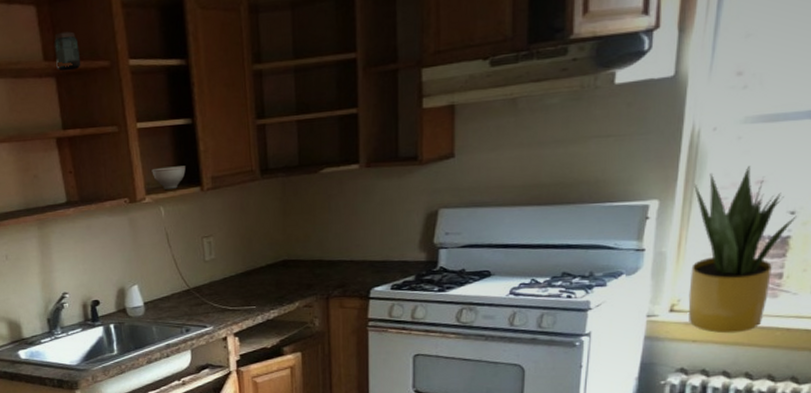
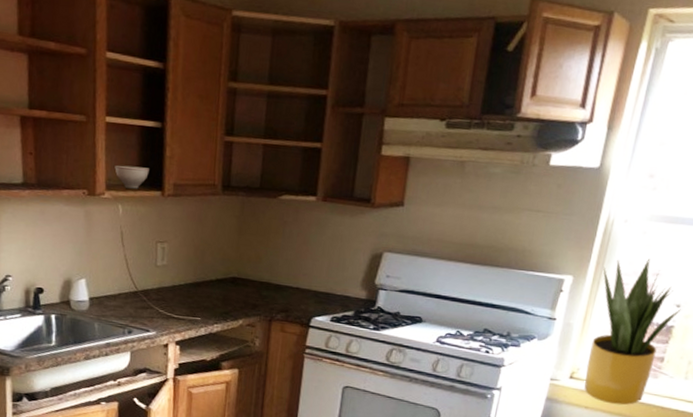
peanut butter: present [54,31,81,72] -> none [30,9,57,51]

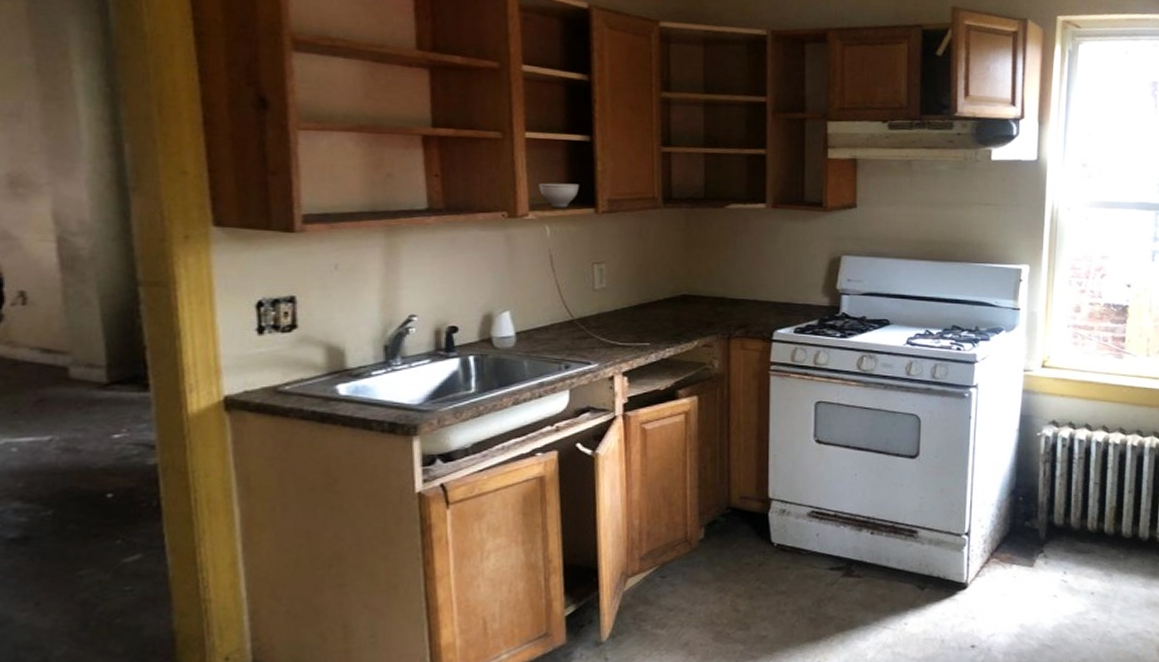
planter: present [584,258,681,406] -> none [1056,243,1132,390]

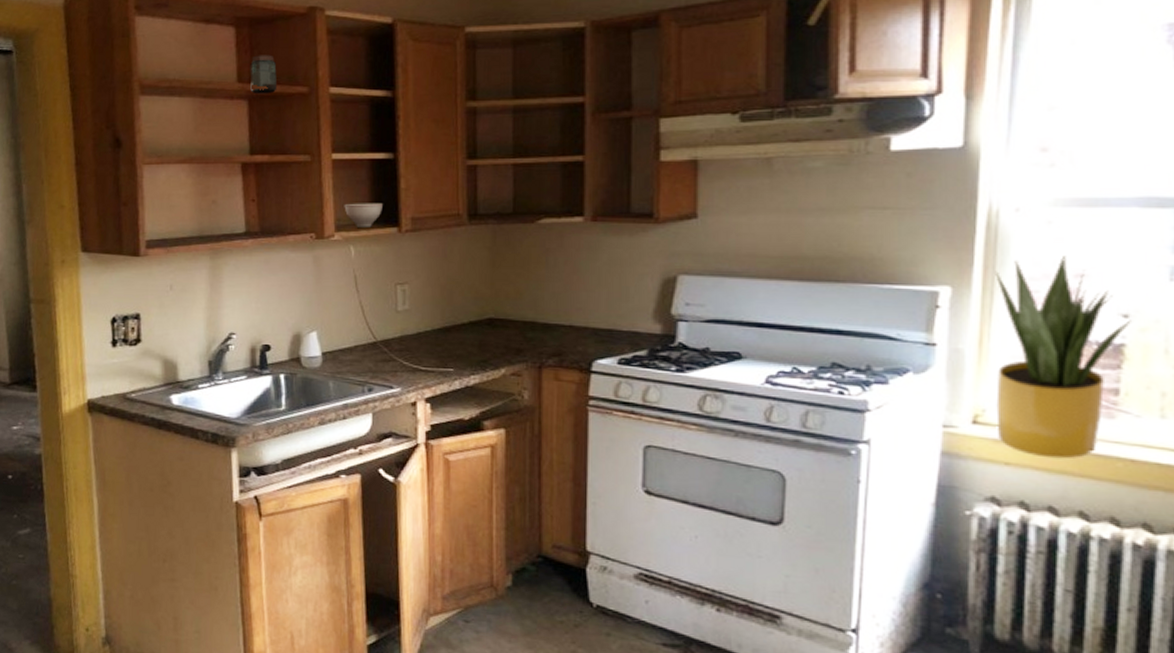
peanut butter: none [431,23,464,66] -> present [250,55,278,95]
planter: none [1056,243,1132,390] -> present [995,255,1131,459]

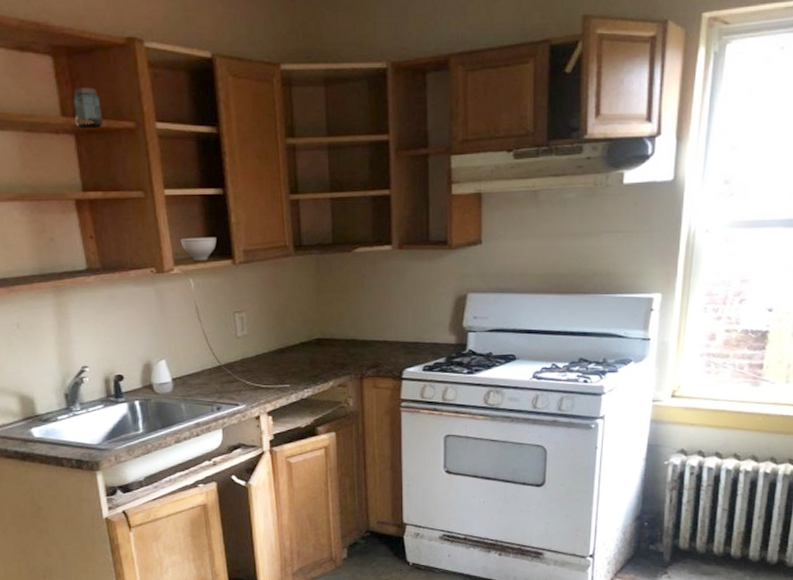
planter: present [995,255,1131,459] -> none [687,266,773,418]

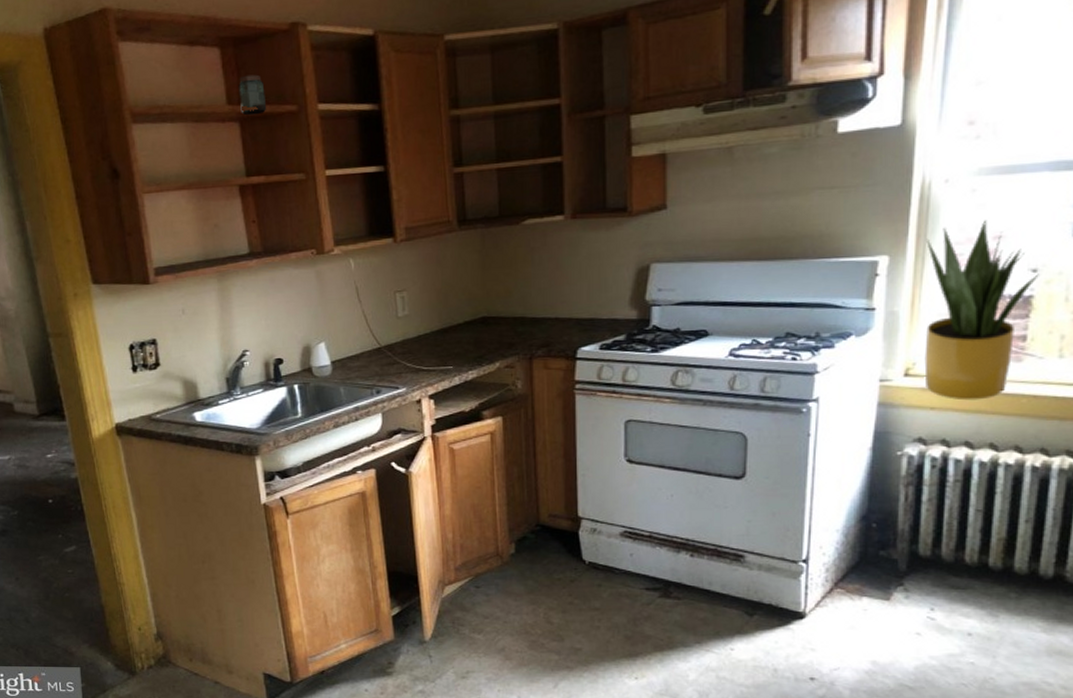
bowl: present [180,237,218,261] -> none [341,215,379,240]
planter: none [687,266,773,418] -> present [924,220,1039,401]

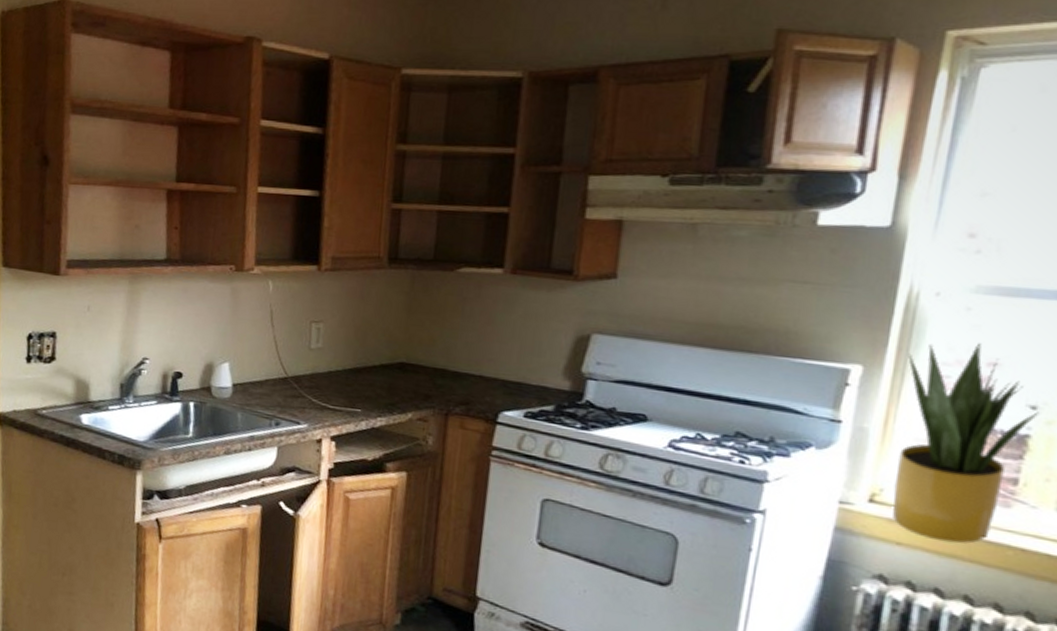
peanut butter: present [238,74,267,116] -> none [181,82,210,122]

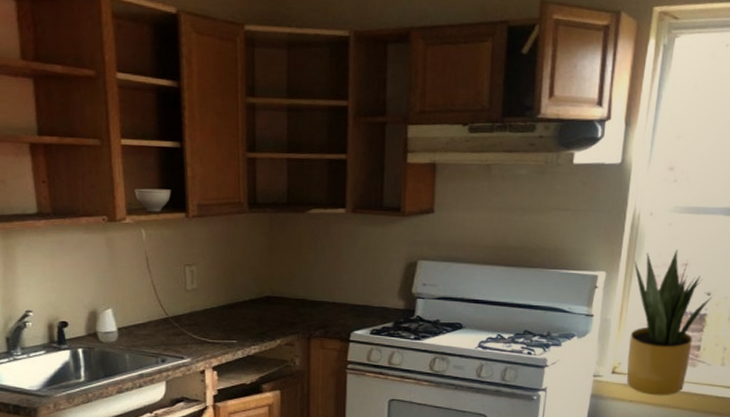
bowl: none [265,238,306,264] -> present [134,188,172,212]

